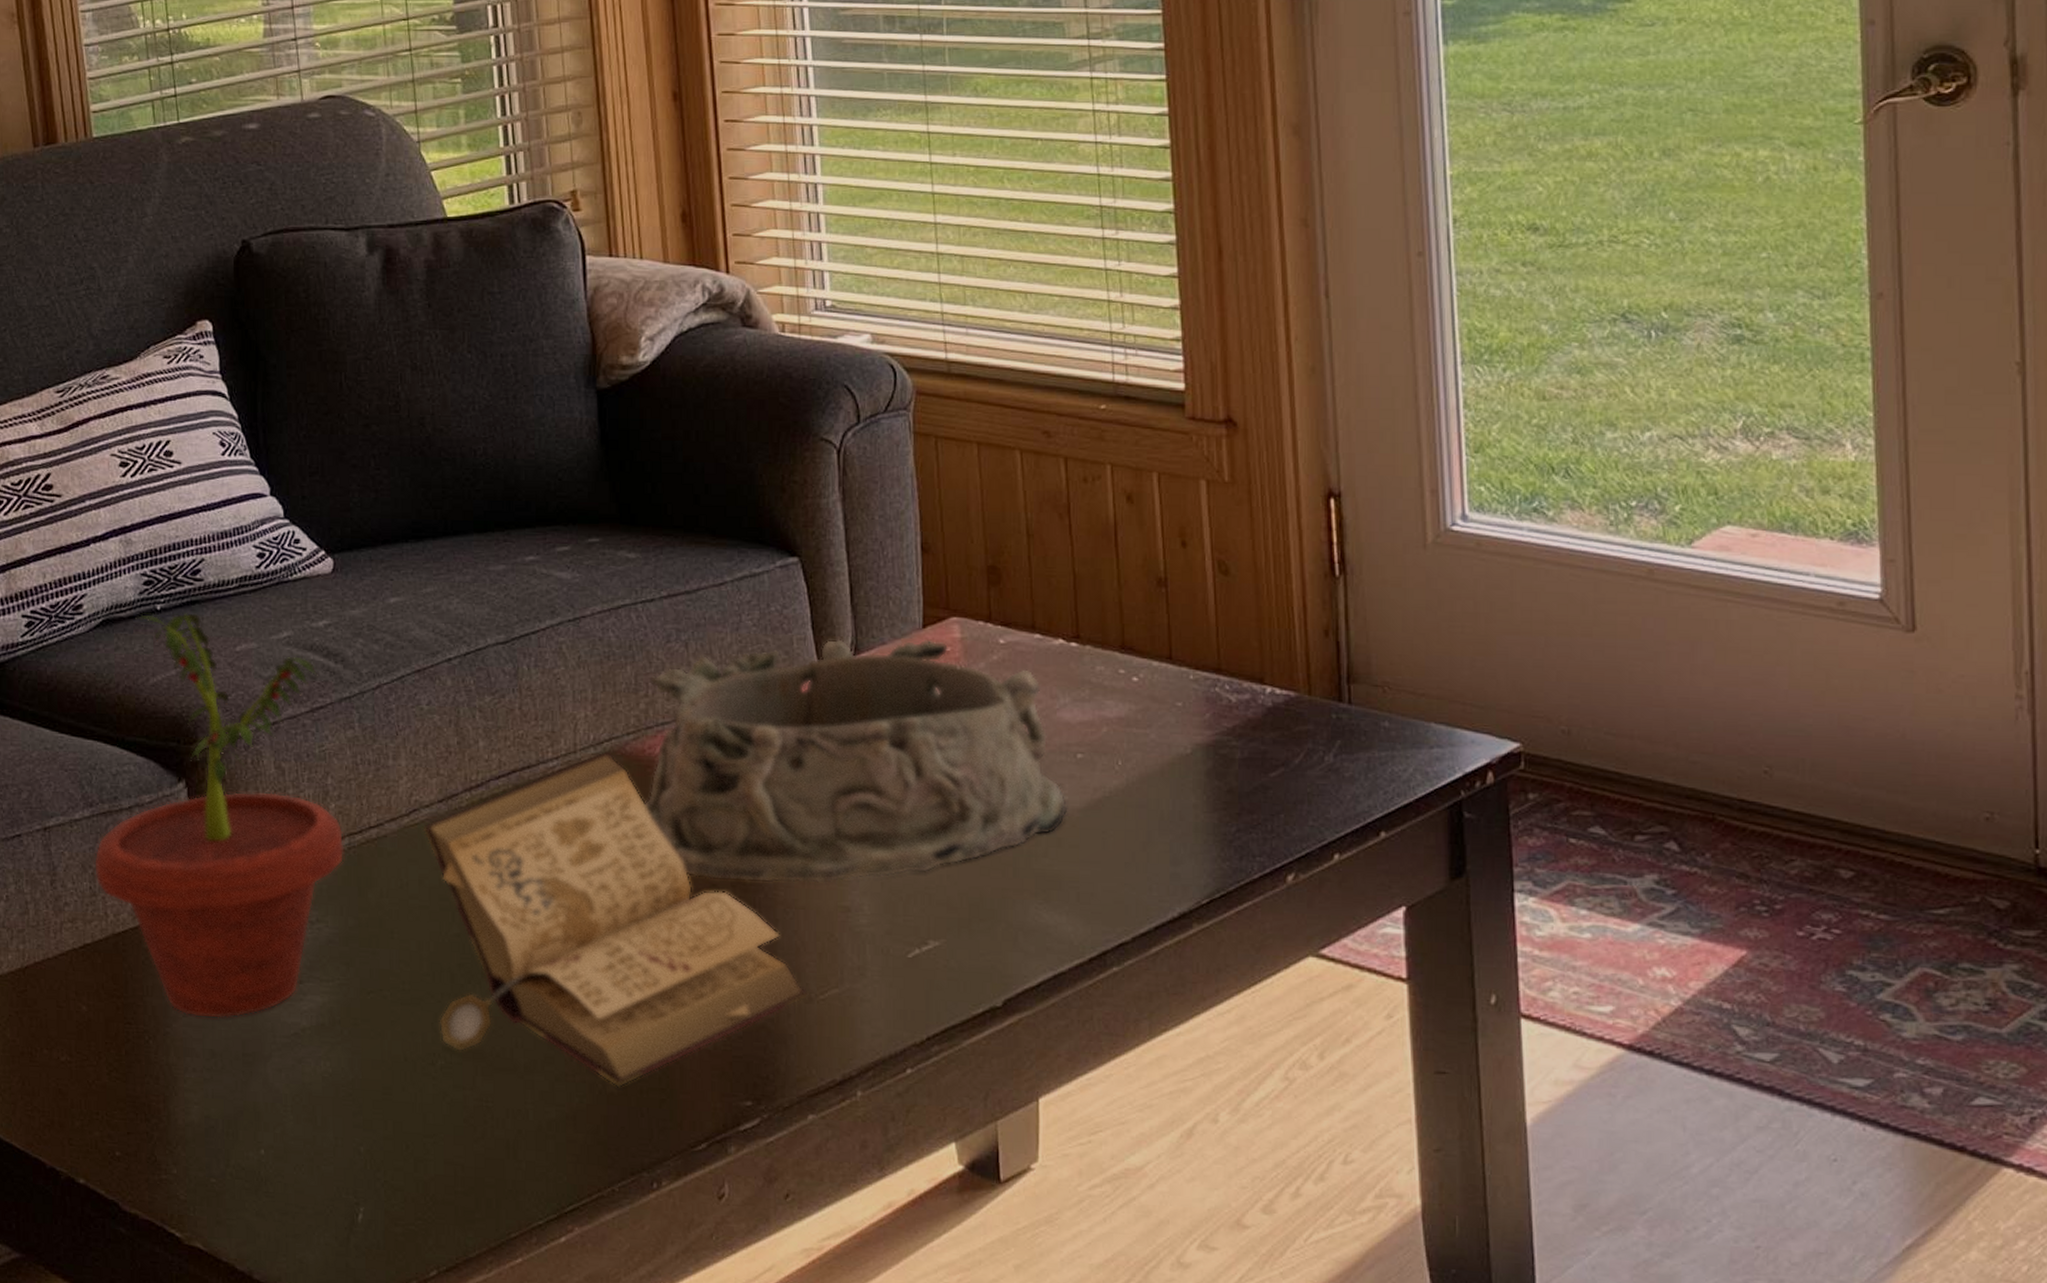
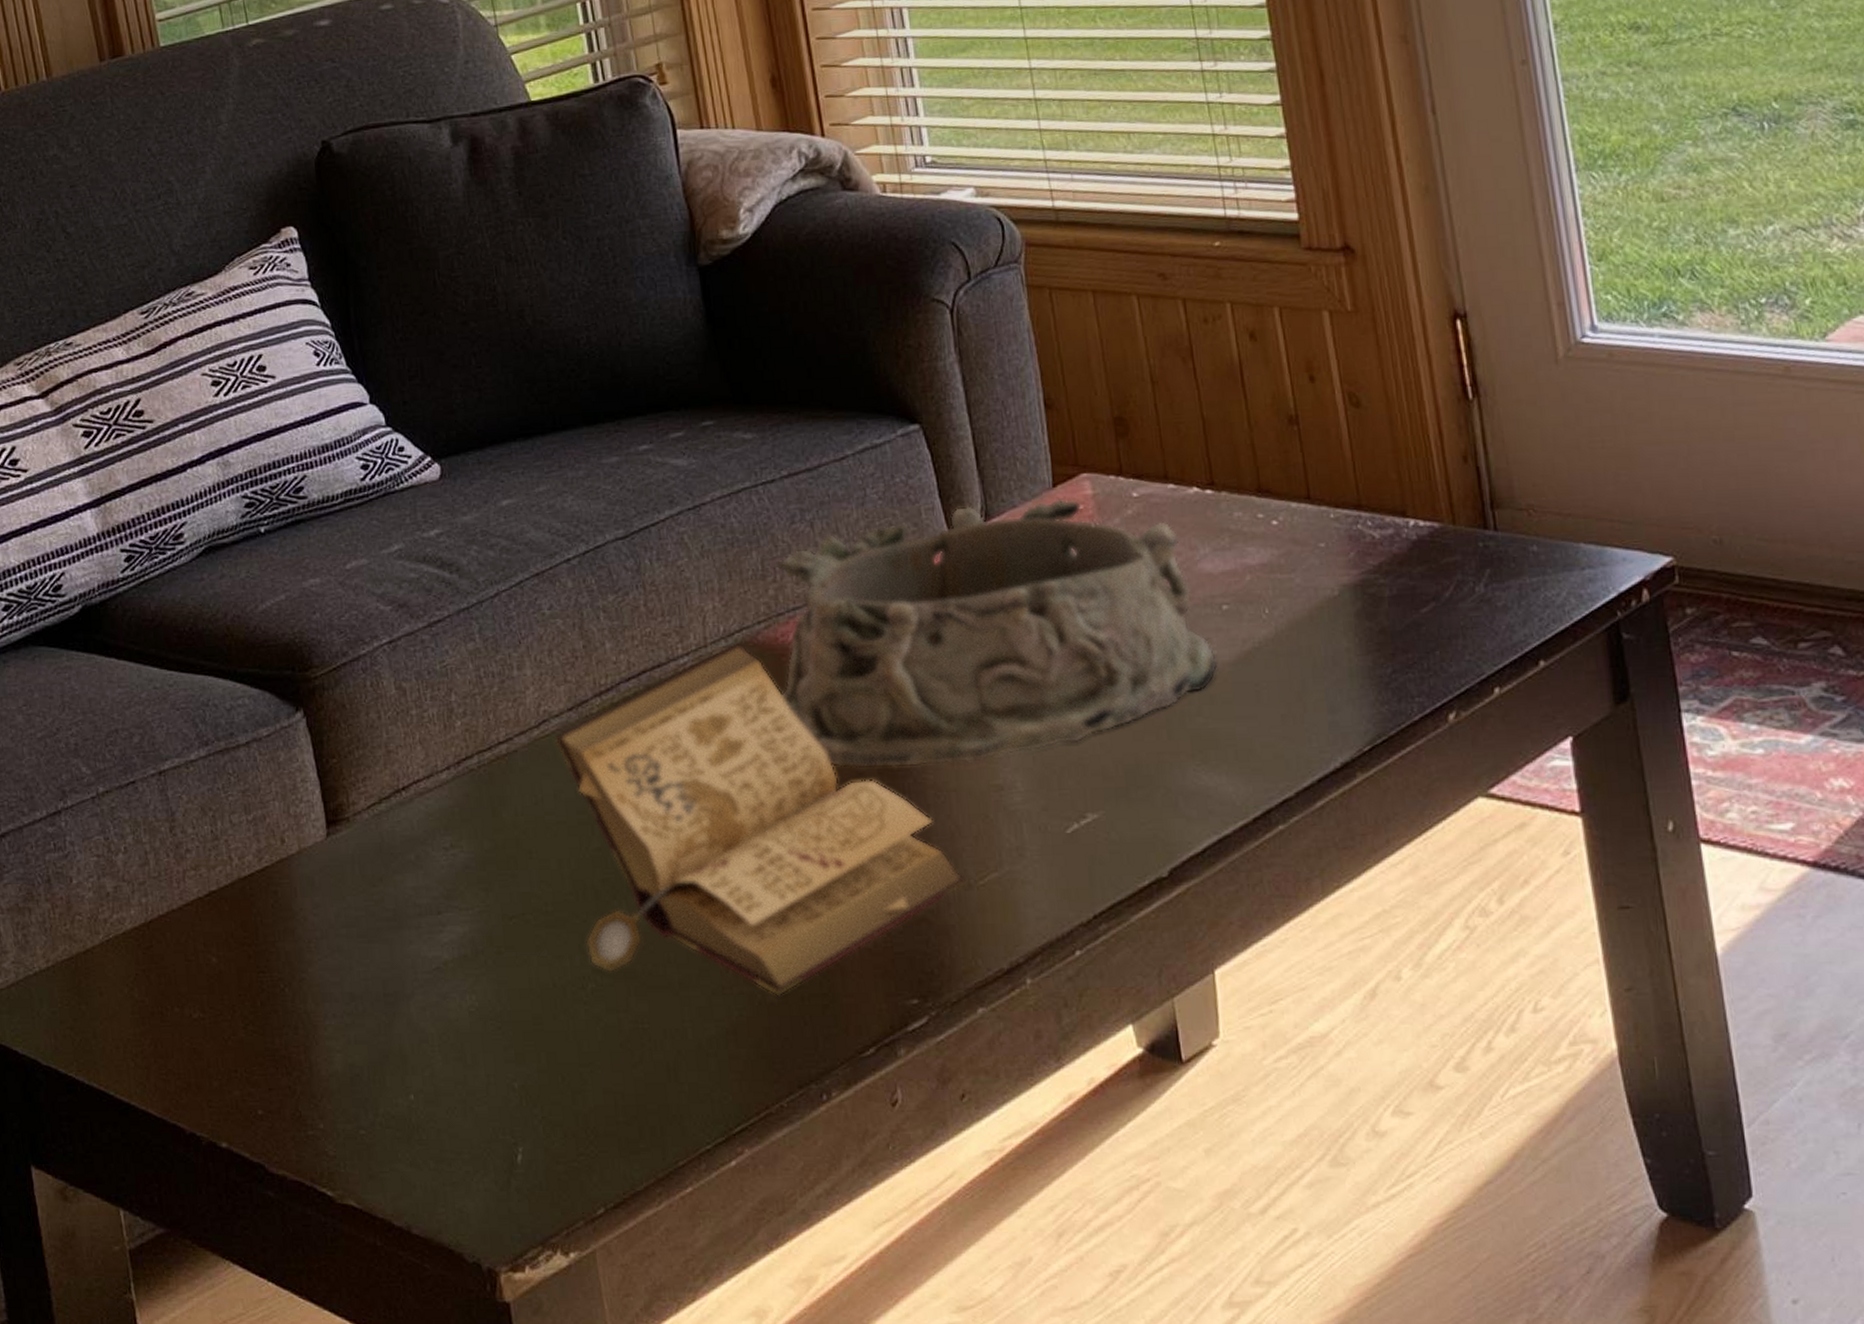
potted plant: present [93,612,345,1019] -> none [213,532,475,959]

